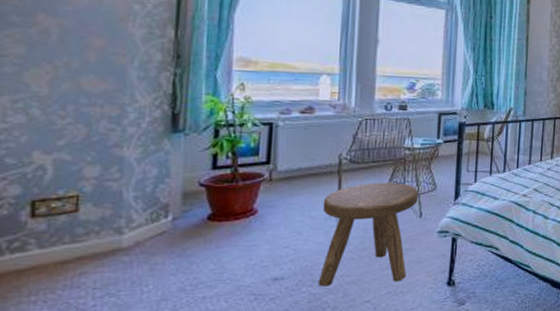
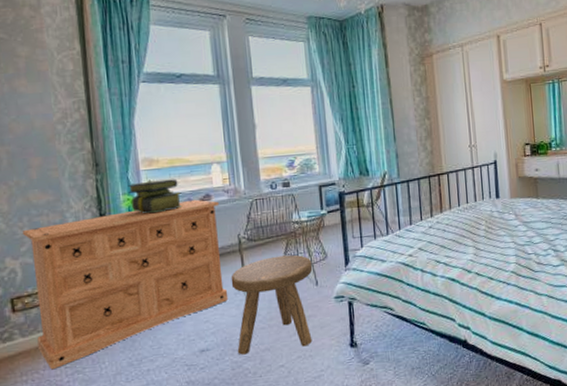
dresser: none [60,110,322,290] -> present [23,199,229,370]
stack of books: none [213,83,280,120] -> present [128,179,183,214]

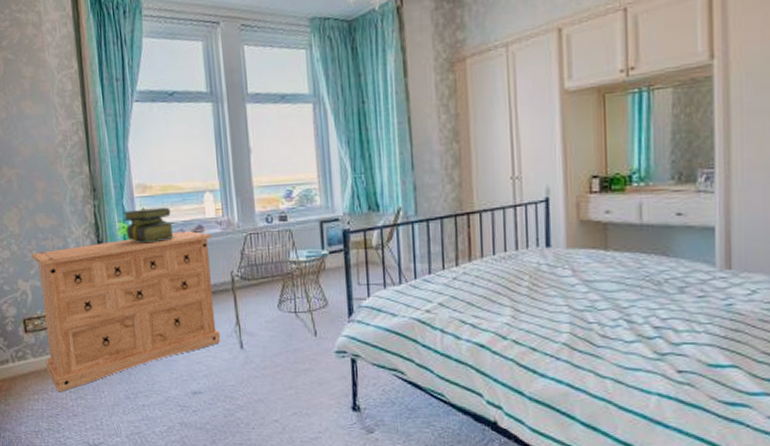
stool: present [231,254,313,355] -> none [223,299,311,403]

